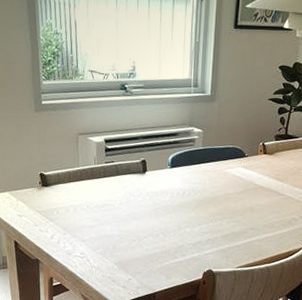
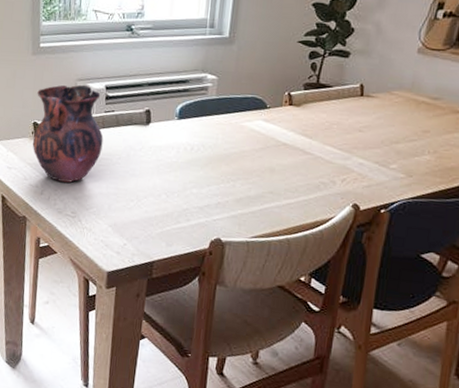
vase: none [40,138,105,227] -> present [32,84,104,183]

